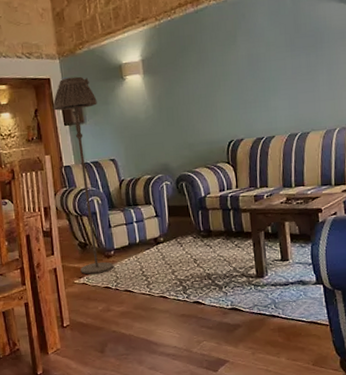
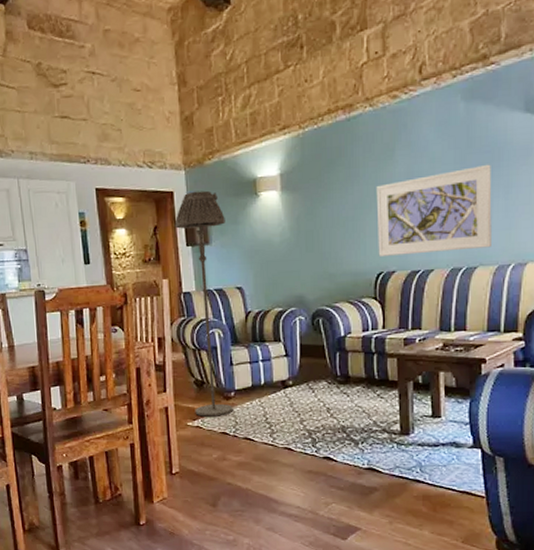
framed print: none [223,46,320,127] -> present [376,164,492,256]

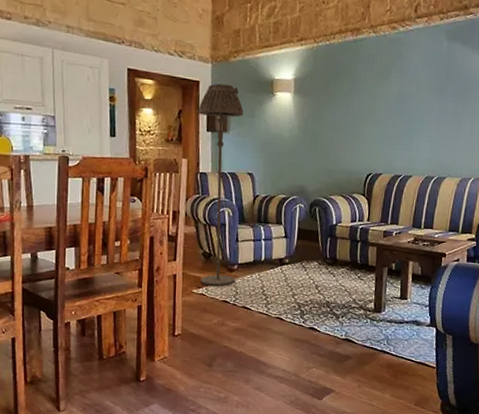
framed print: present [376,164,492,256] -> none [369,94,463,163]

